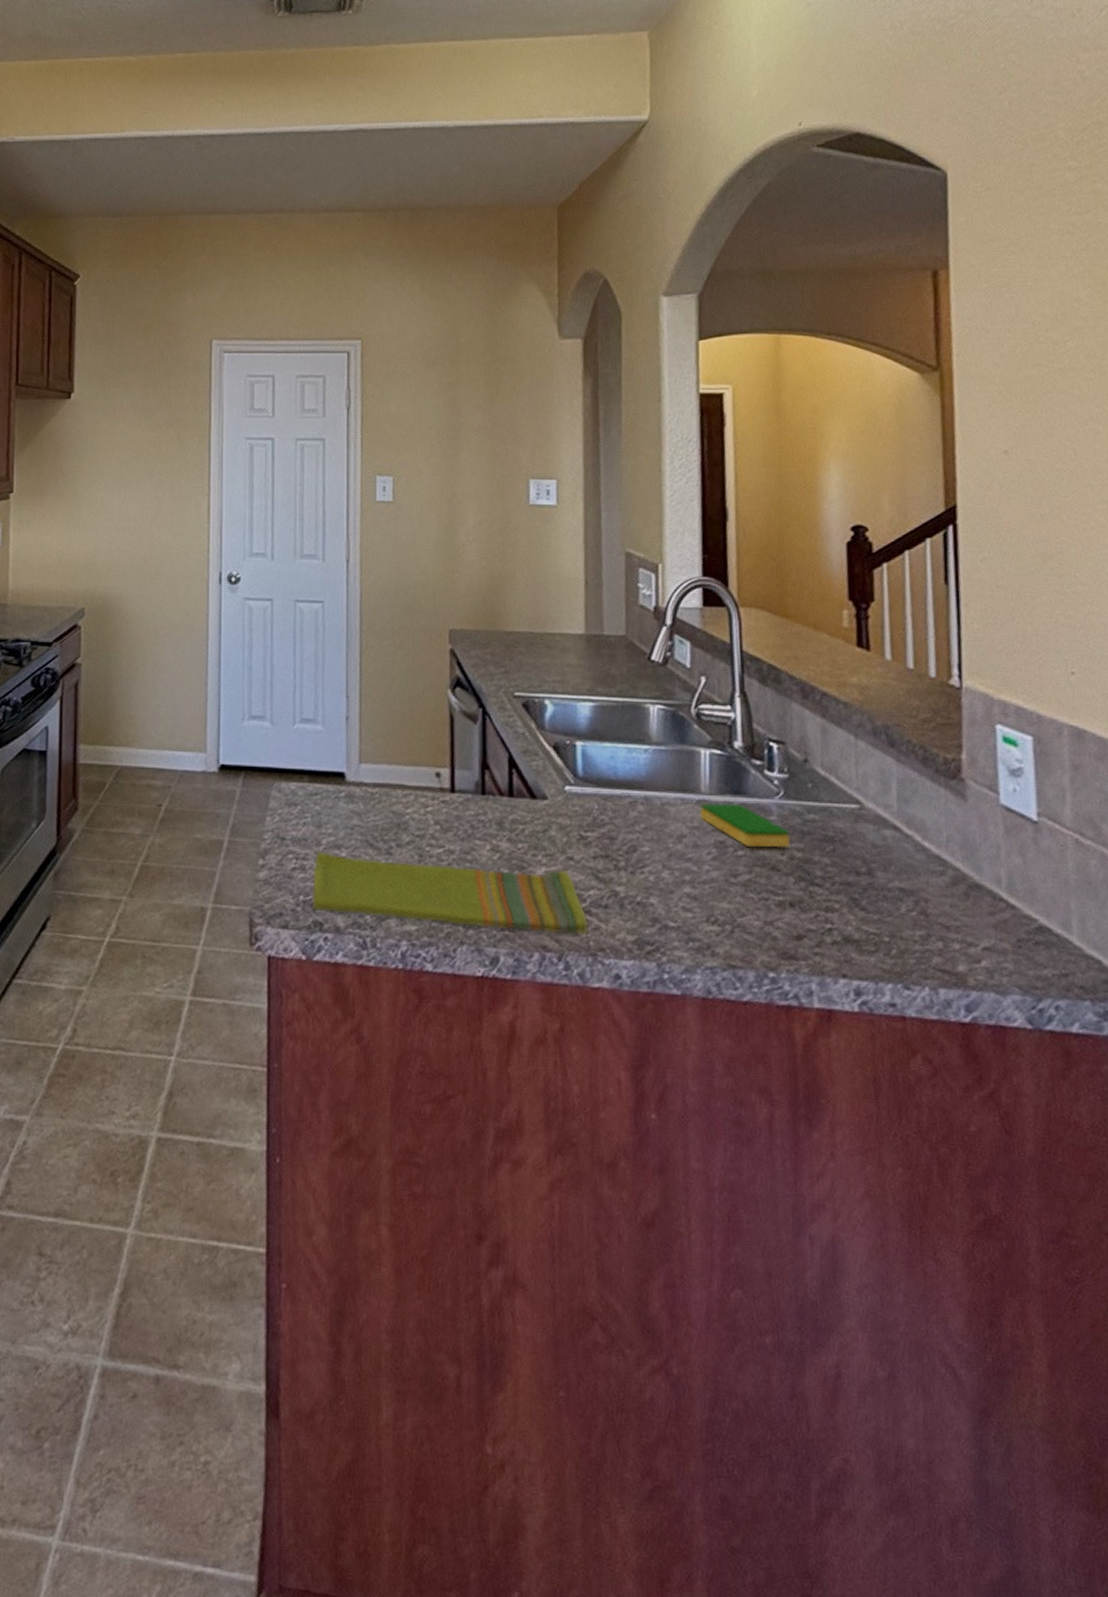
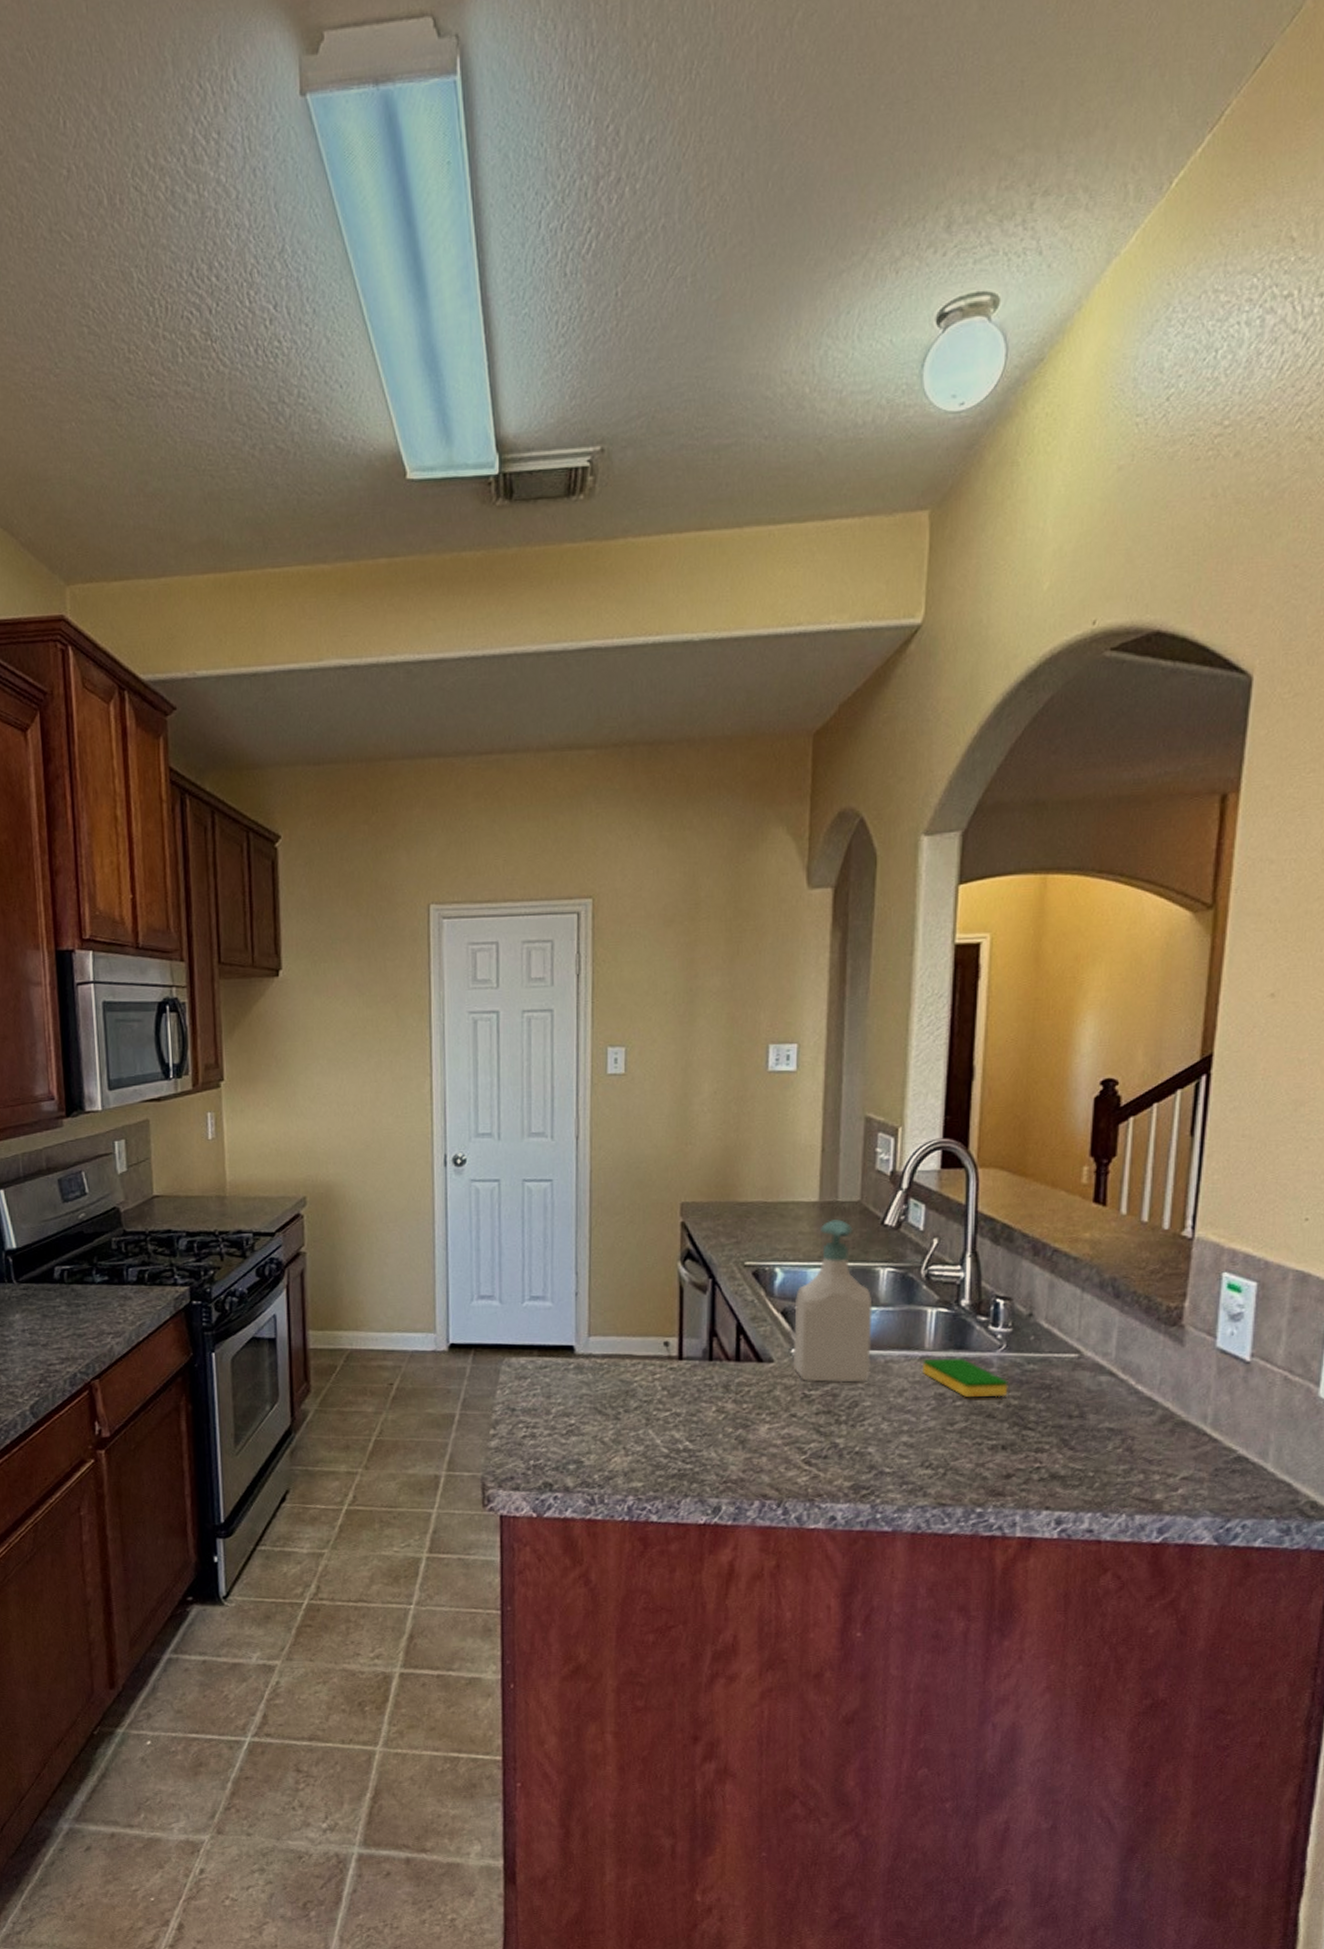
dish towel: present [312,851,589,935] -> none [542,1420,808,1484]
soap bottle: none [566,653,647,825] -> present [793,1219,873,1383]

